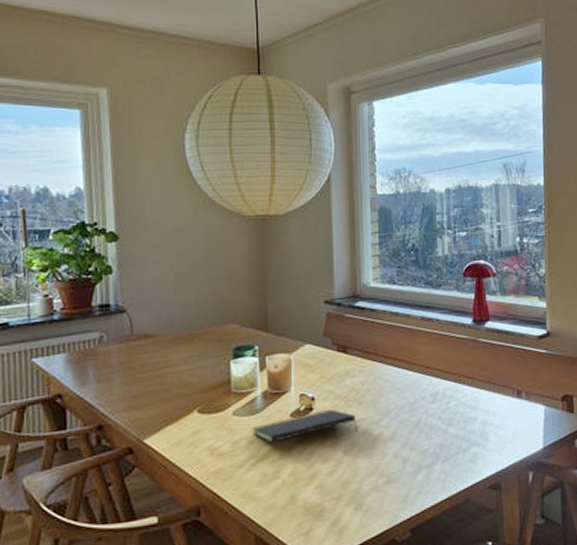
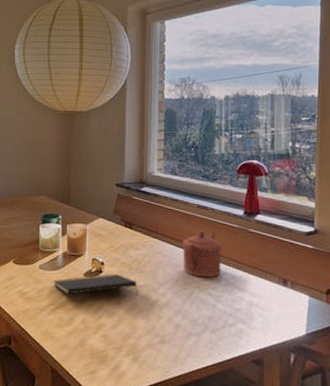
teapot: none [406,345,451,400] -> present [183,230,221,278]

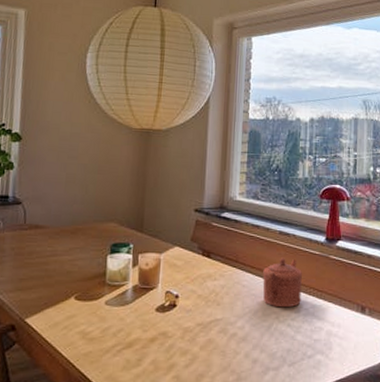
notepad: present [53,273,138,296] -> none [120,307,215,333]

